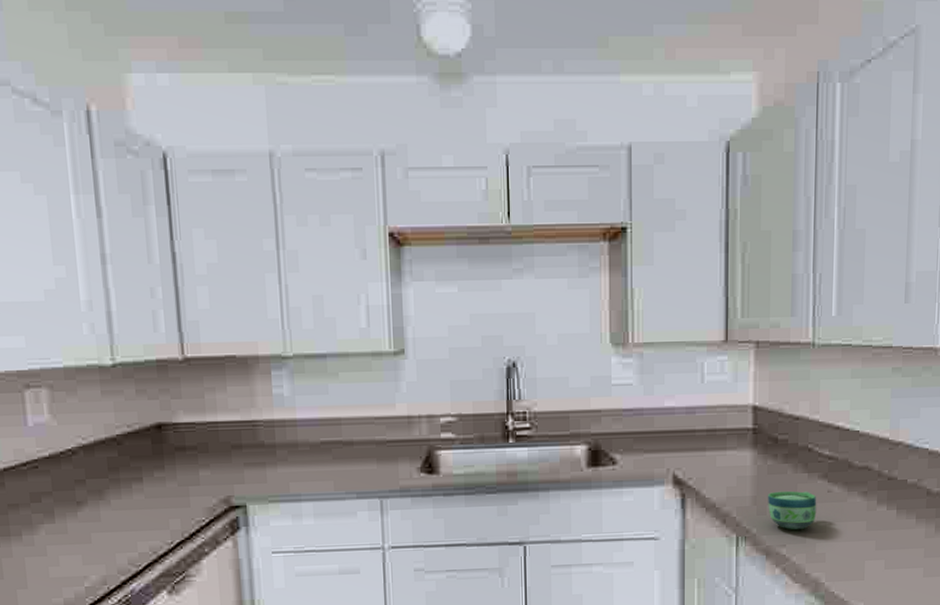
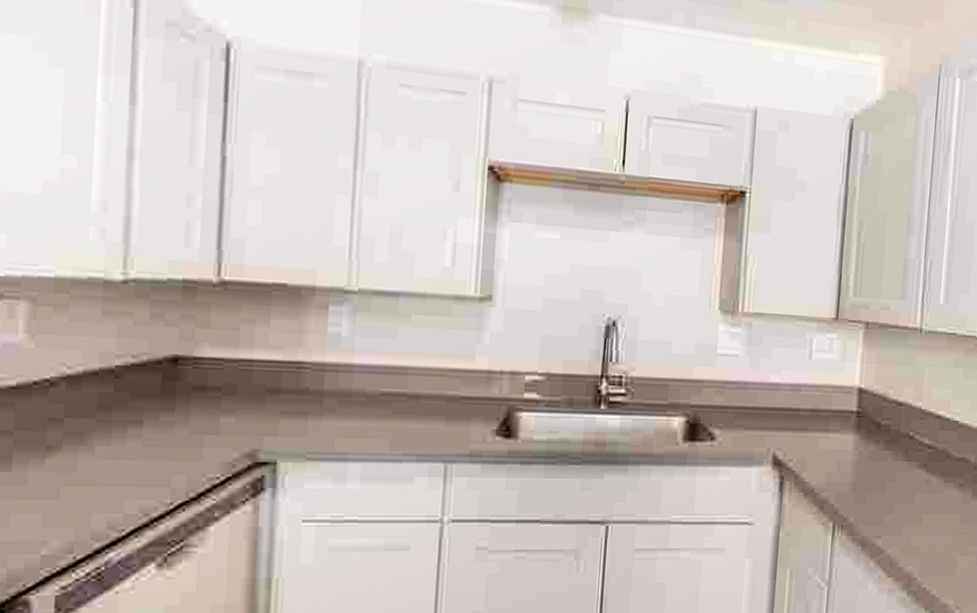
cup: present [768,491,817,529] -> none [866,478,915,520]

